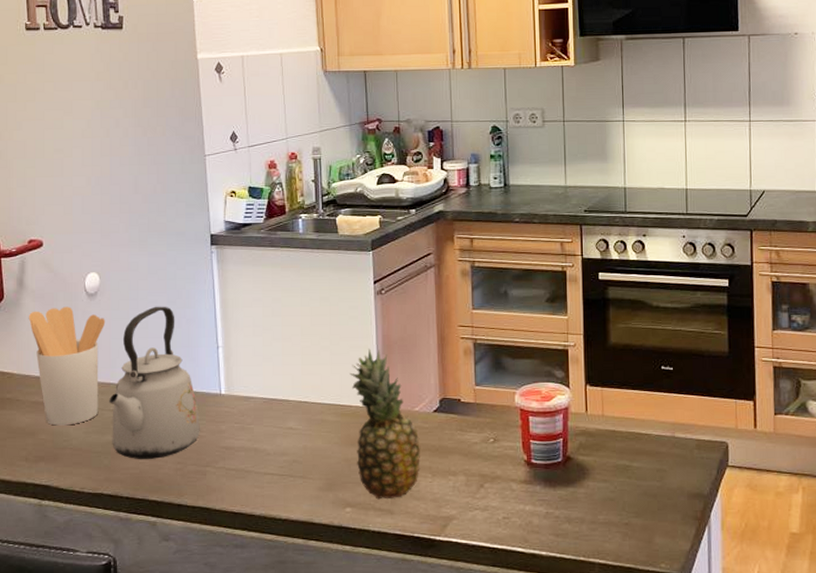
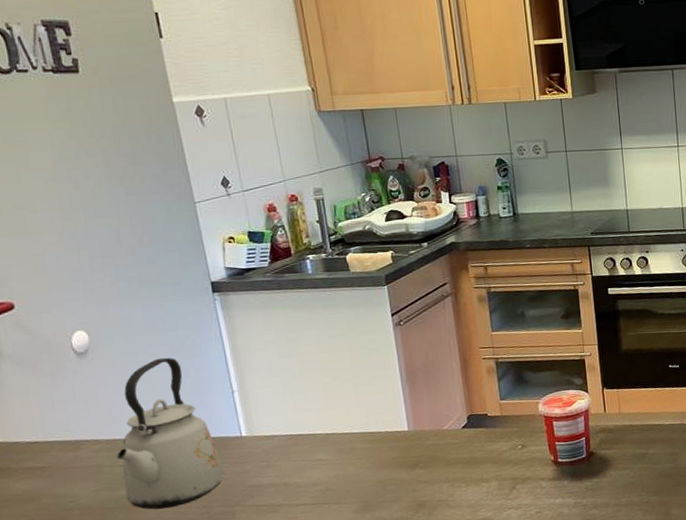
utensil holder: present [28,306,106,426] -> none [8,368,107,488]
fruit: present [350,348,421,500] -> none [375,377,454,513]

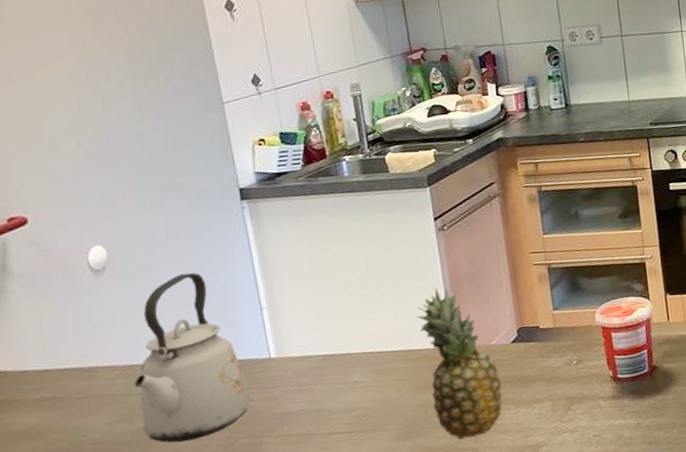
fruit: none [375,377,454,513] -> present [416,288,503,440]

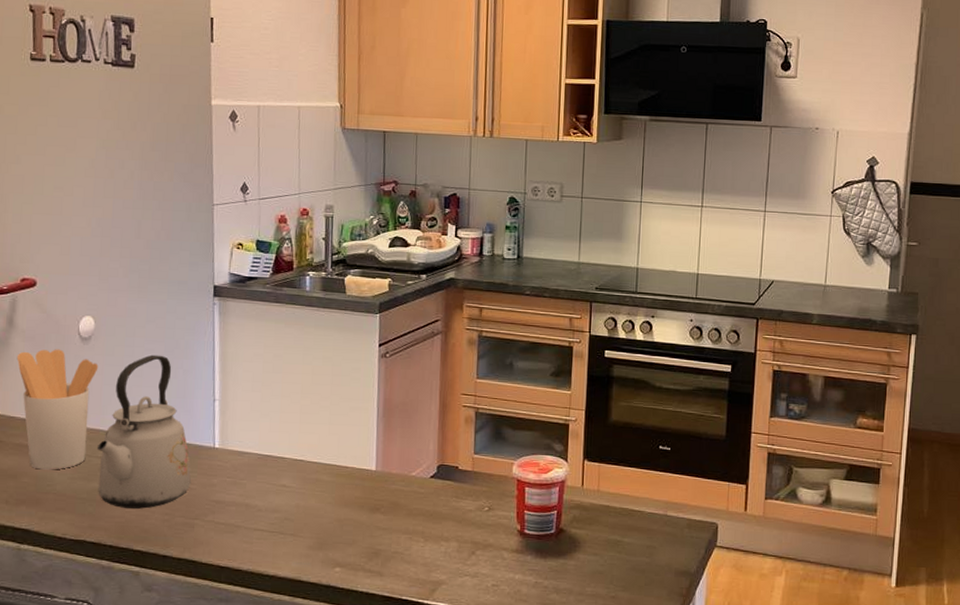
utensil holder: none [18,287,123,422] -> present [16,349,99,470]
fruit: present [416,288,503,440] -> none [348,411,416,561]

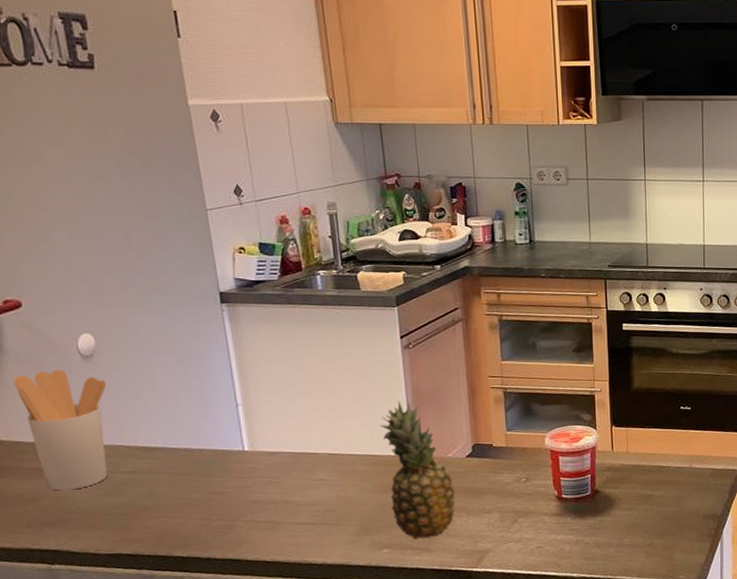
kettle: present [96,354,192,509] -> none [118,366,225,519]
fruit: none [348,411,416,561] -> present [380,401,456,540]

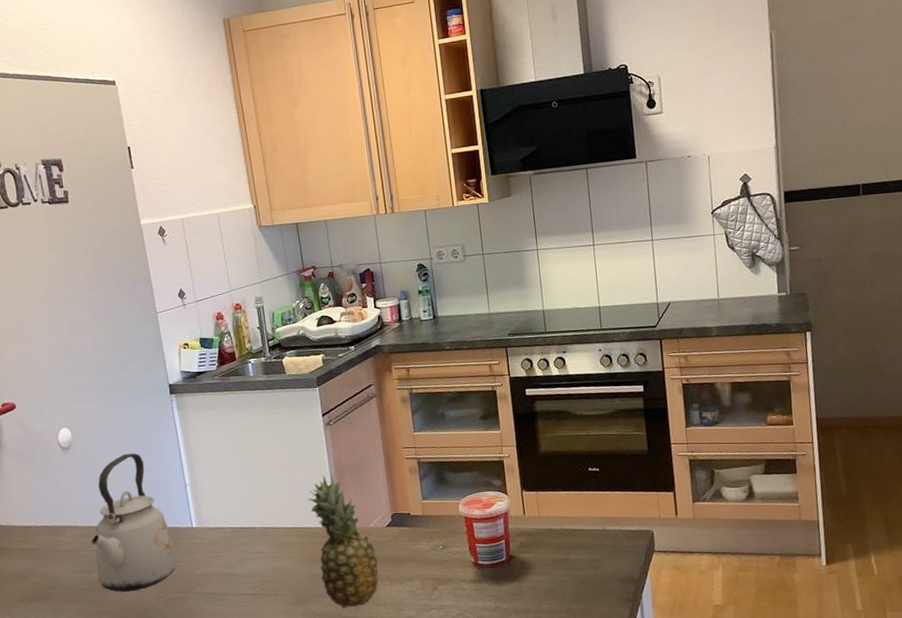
utensil holder: present [13,369,108,491] -> none [9,460,83,569]
kettle: none [118,366,225,519] -> present [91,452,178,592]

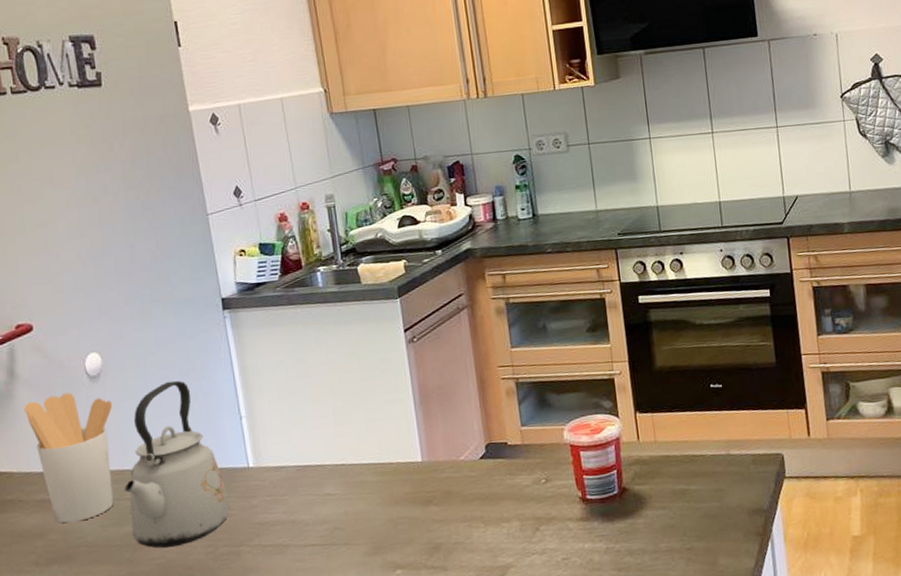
utensil holder: none [9,460,83,569] -> present [23,392,114,523]
fruit: present [308,475,379,609] -> none [387,400,472,558]

